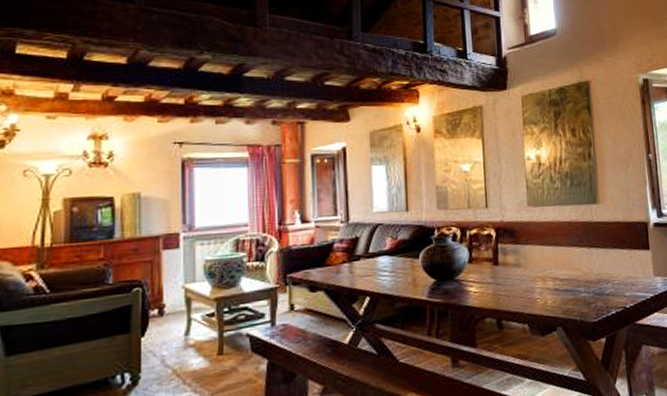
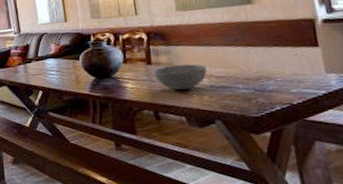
bowl: none [500,265,552,295] -> present [153,64,207,91]

